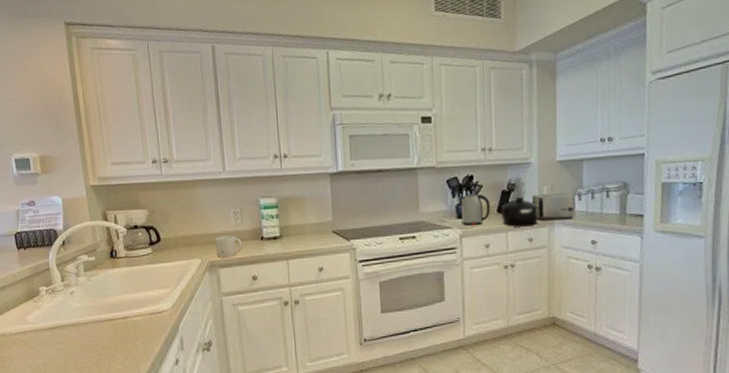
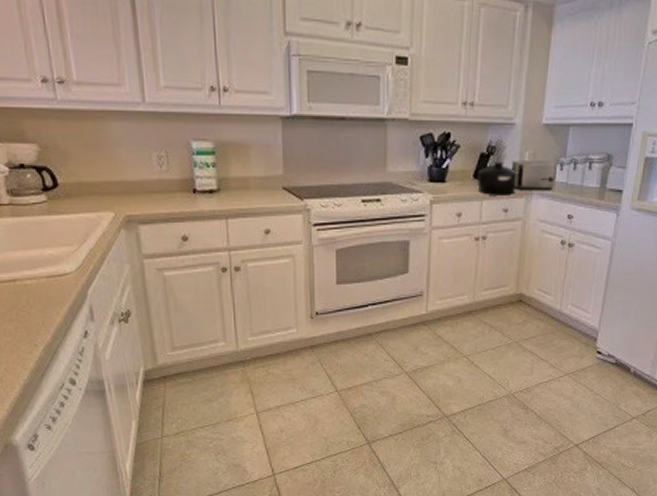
mug: present [214,235,243,259] -> none [131,185,169,213]
kettle: present [460,193,491,227] -> none [433,153,467,192]

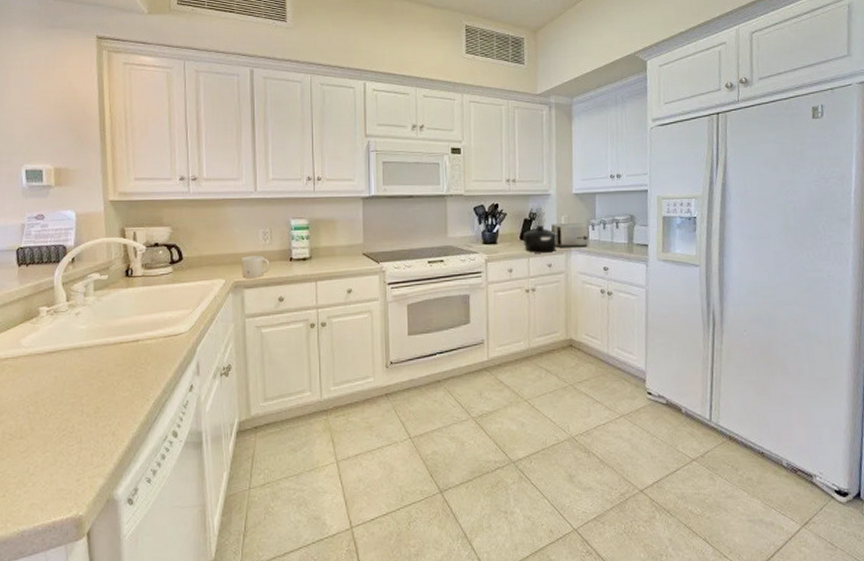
mug: none [131,185,169,213] -> present [241,256,270,279]

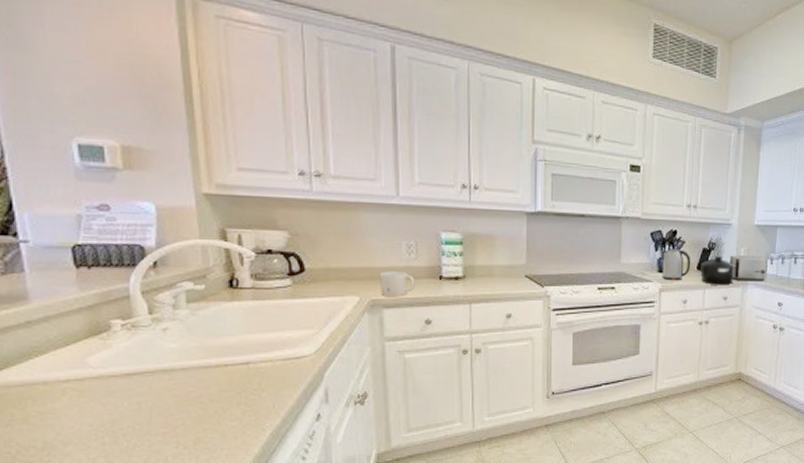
kettle: none [486,220,514,252] -> present [662,248,691,281]

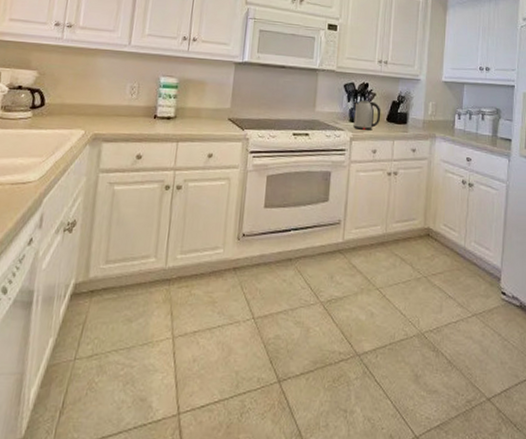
mug: present [379,271,415,297] -> none [102,109,133,133]
saucepan: present [700,256,735,285] -> none [390,109,423,138]
toaster: present [730,255,768,282] -> none [418,109,455,136]

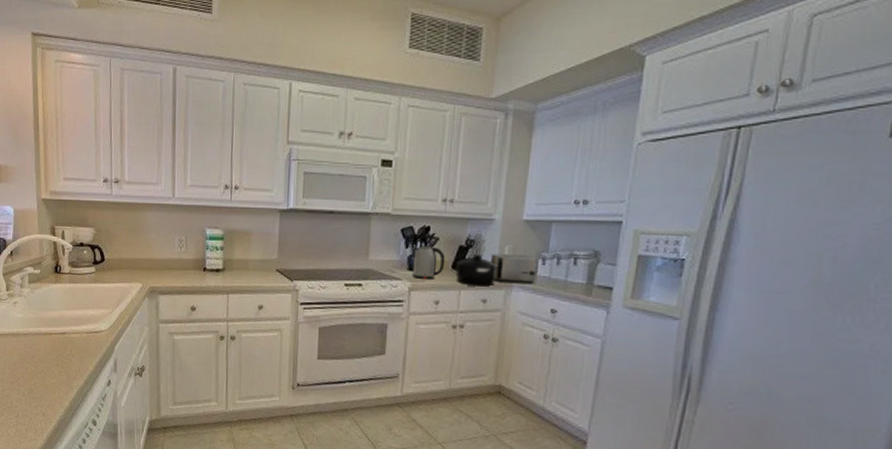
saucepan: none [390,109,423,138] -> present [455,254,497,287]
toaster: none [418,109,455,136] -> present [491,254,538,285]

